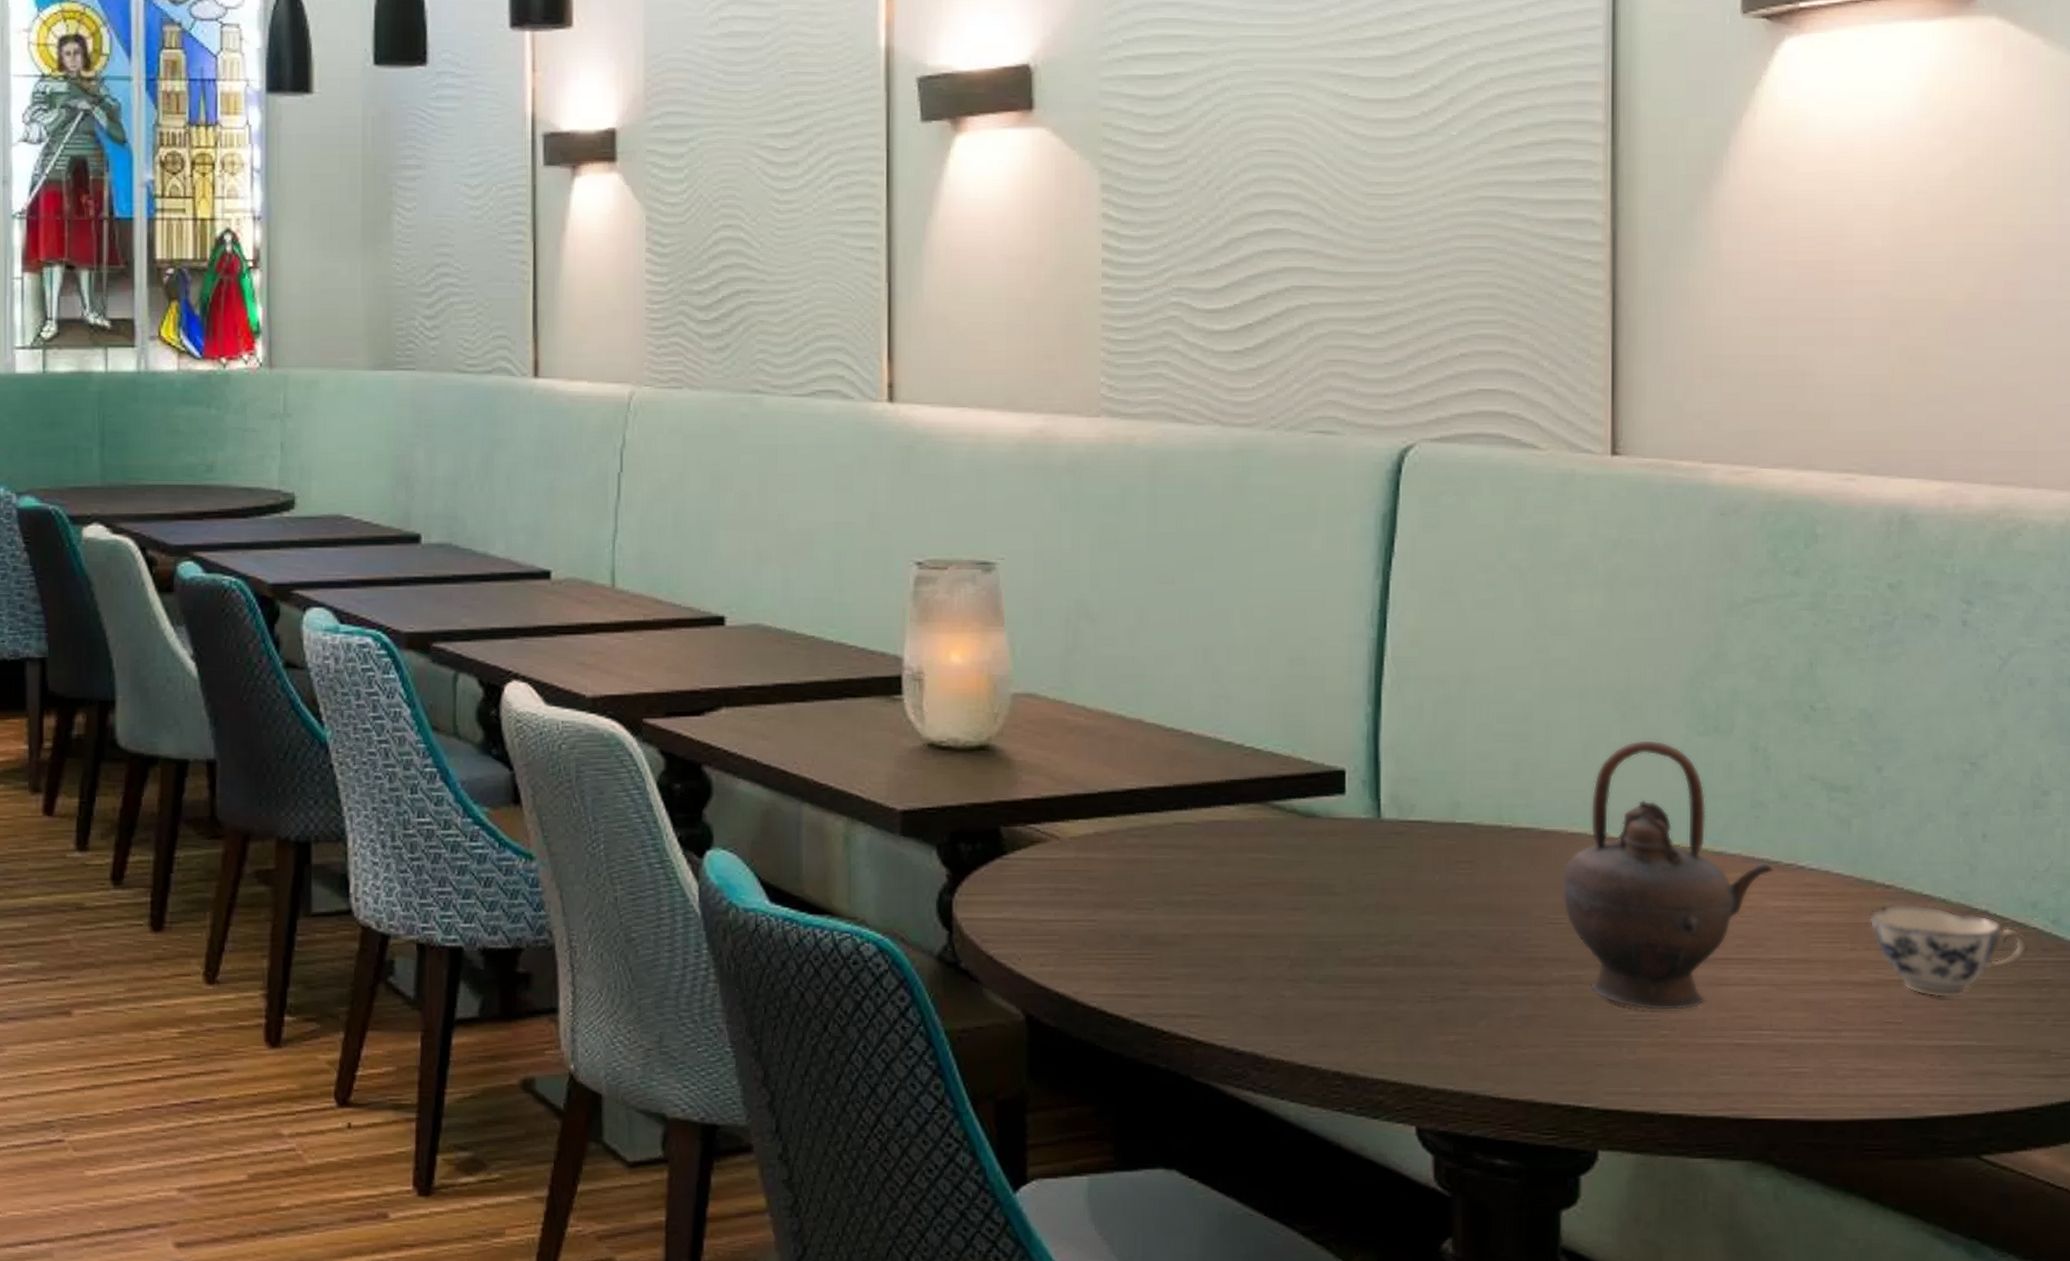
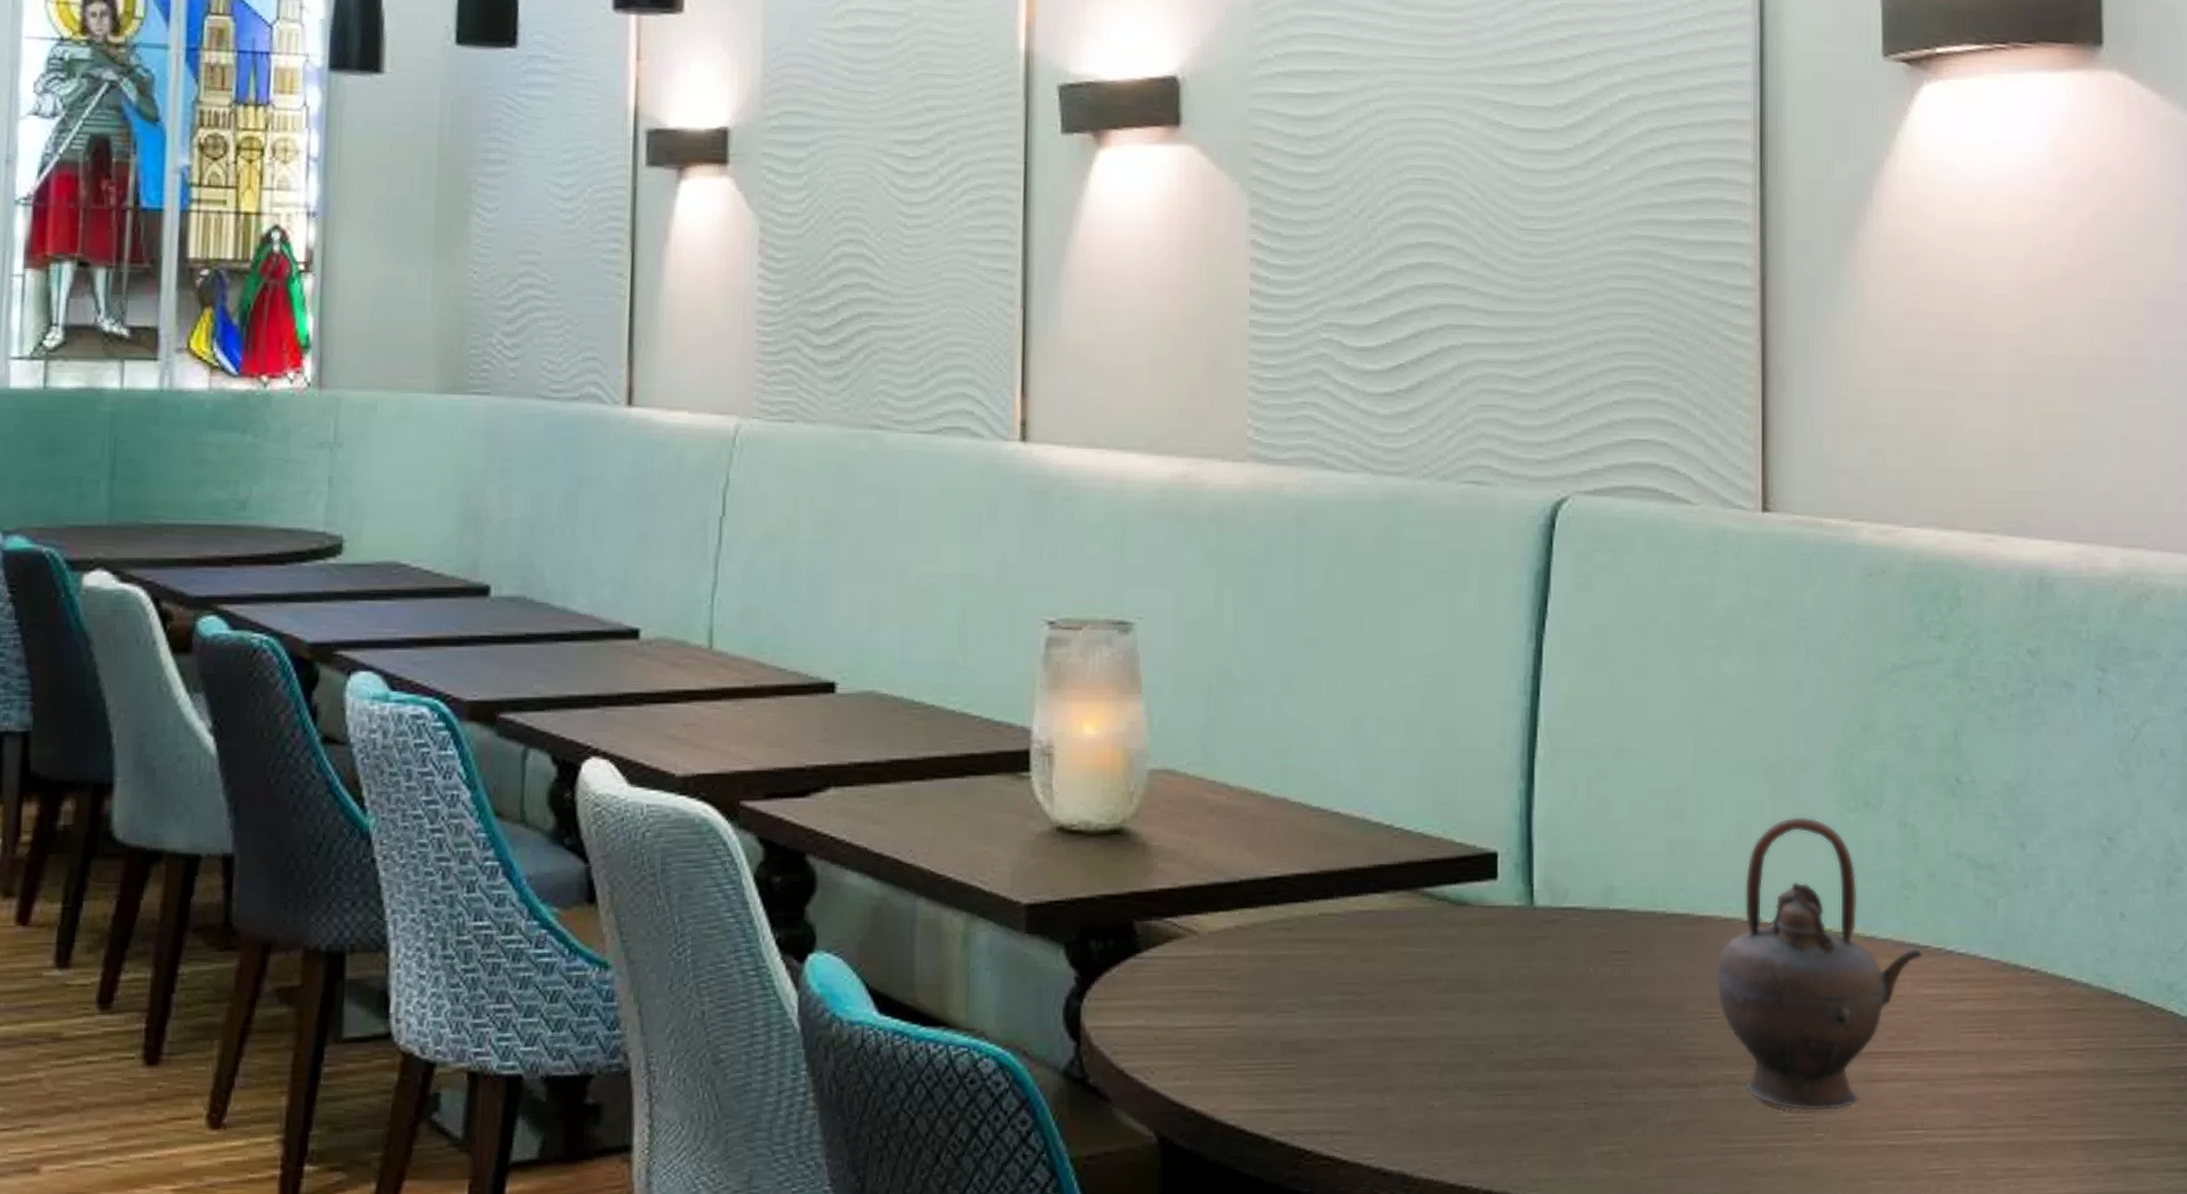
teacup: present [1869,904,2029,998] -> none [2015,989,2166,1089]

